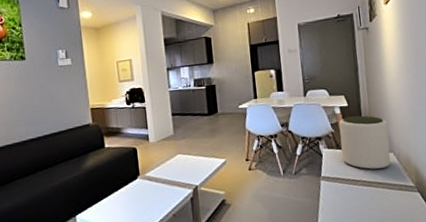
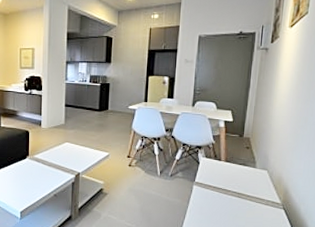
plant pot: present [339,115,391,170] -> none [218,131,268,184]

